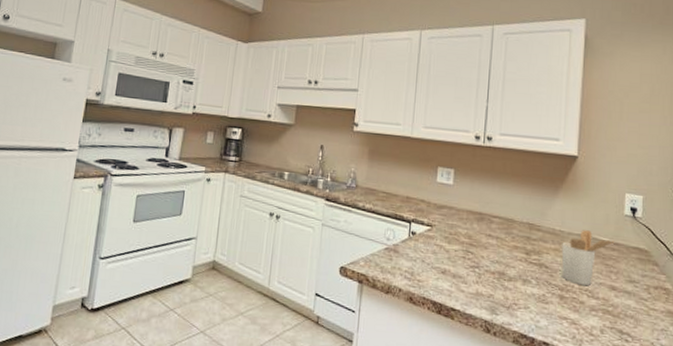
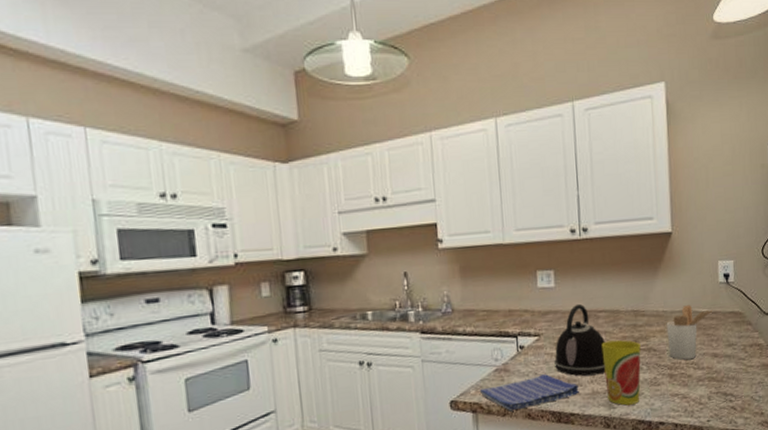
dish towel: none [368,263,463,292] -> present [479,374,579,412]
kettle: none [442,204,496,278] -> present [554,303,606,376]
cup: none [491,246,532,316] -> present [601,339,641,406]

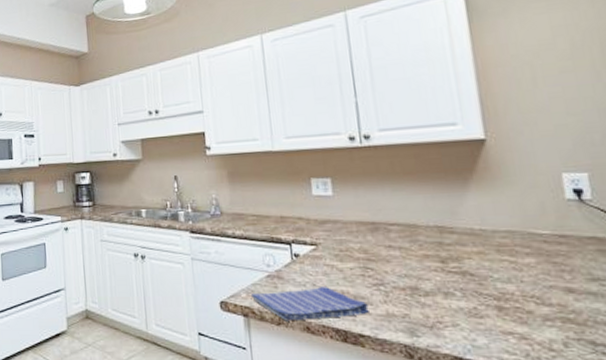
kettle: present [554,303,606,376] -> none [336,214,404,295]
cup: present [601,339,641,406] -> none [395,258,454,336]
utensil holder: present [666,305,713,360] -> none [486,224,560,292]

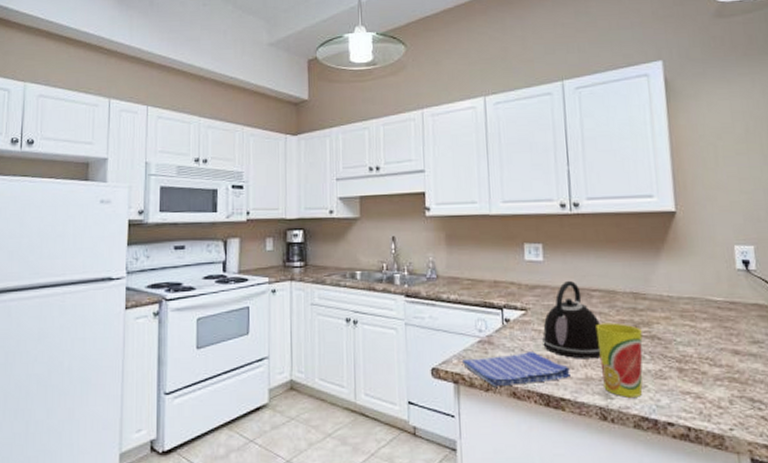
kettle: none [336,214,404,295] -> present [543,280,601,359]
cup: none [395,258,454,336] -> present [596,322,643,397]

